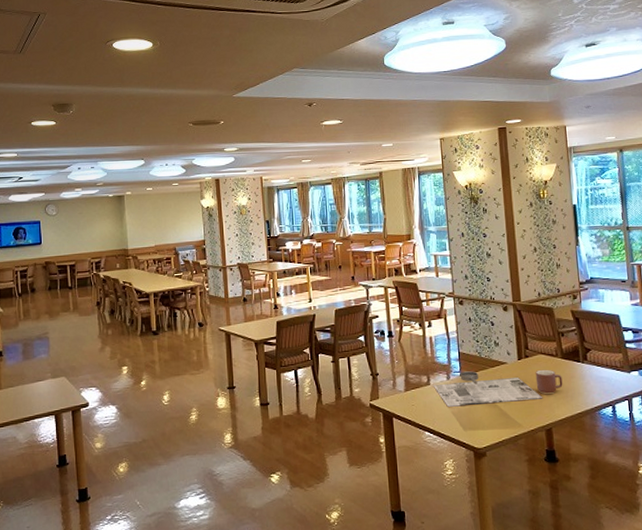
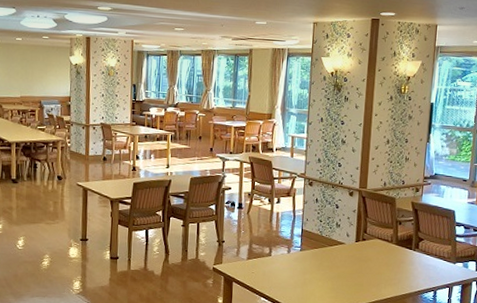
newspaper: present [433,371,543,407] -> none [273,247,373,279]
mug: present [535,369,563,395] -> none [368,252,393,276]

